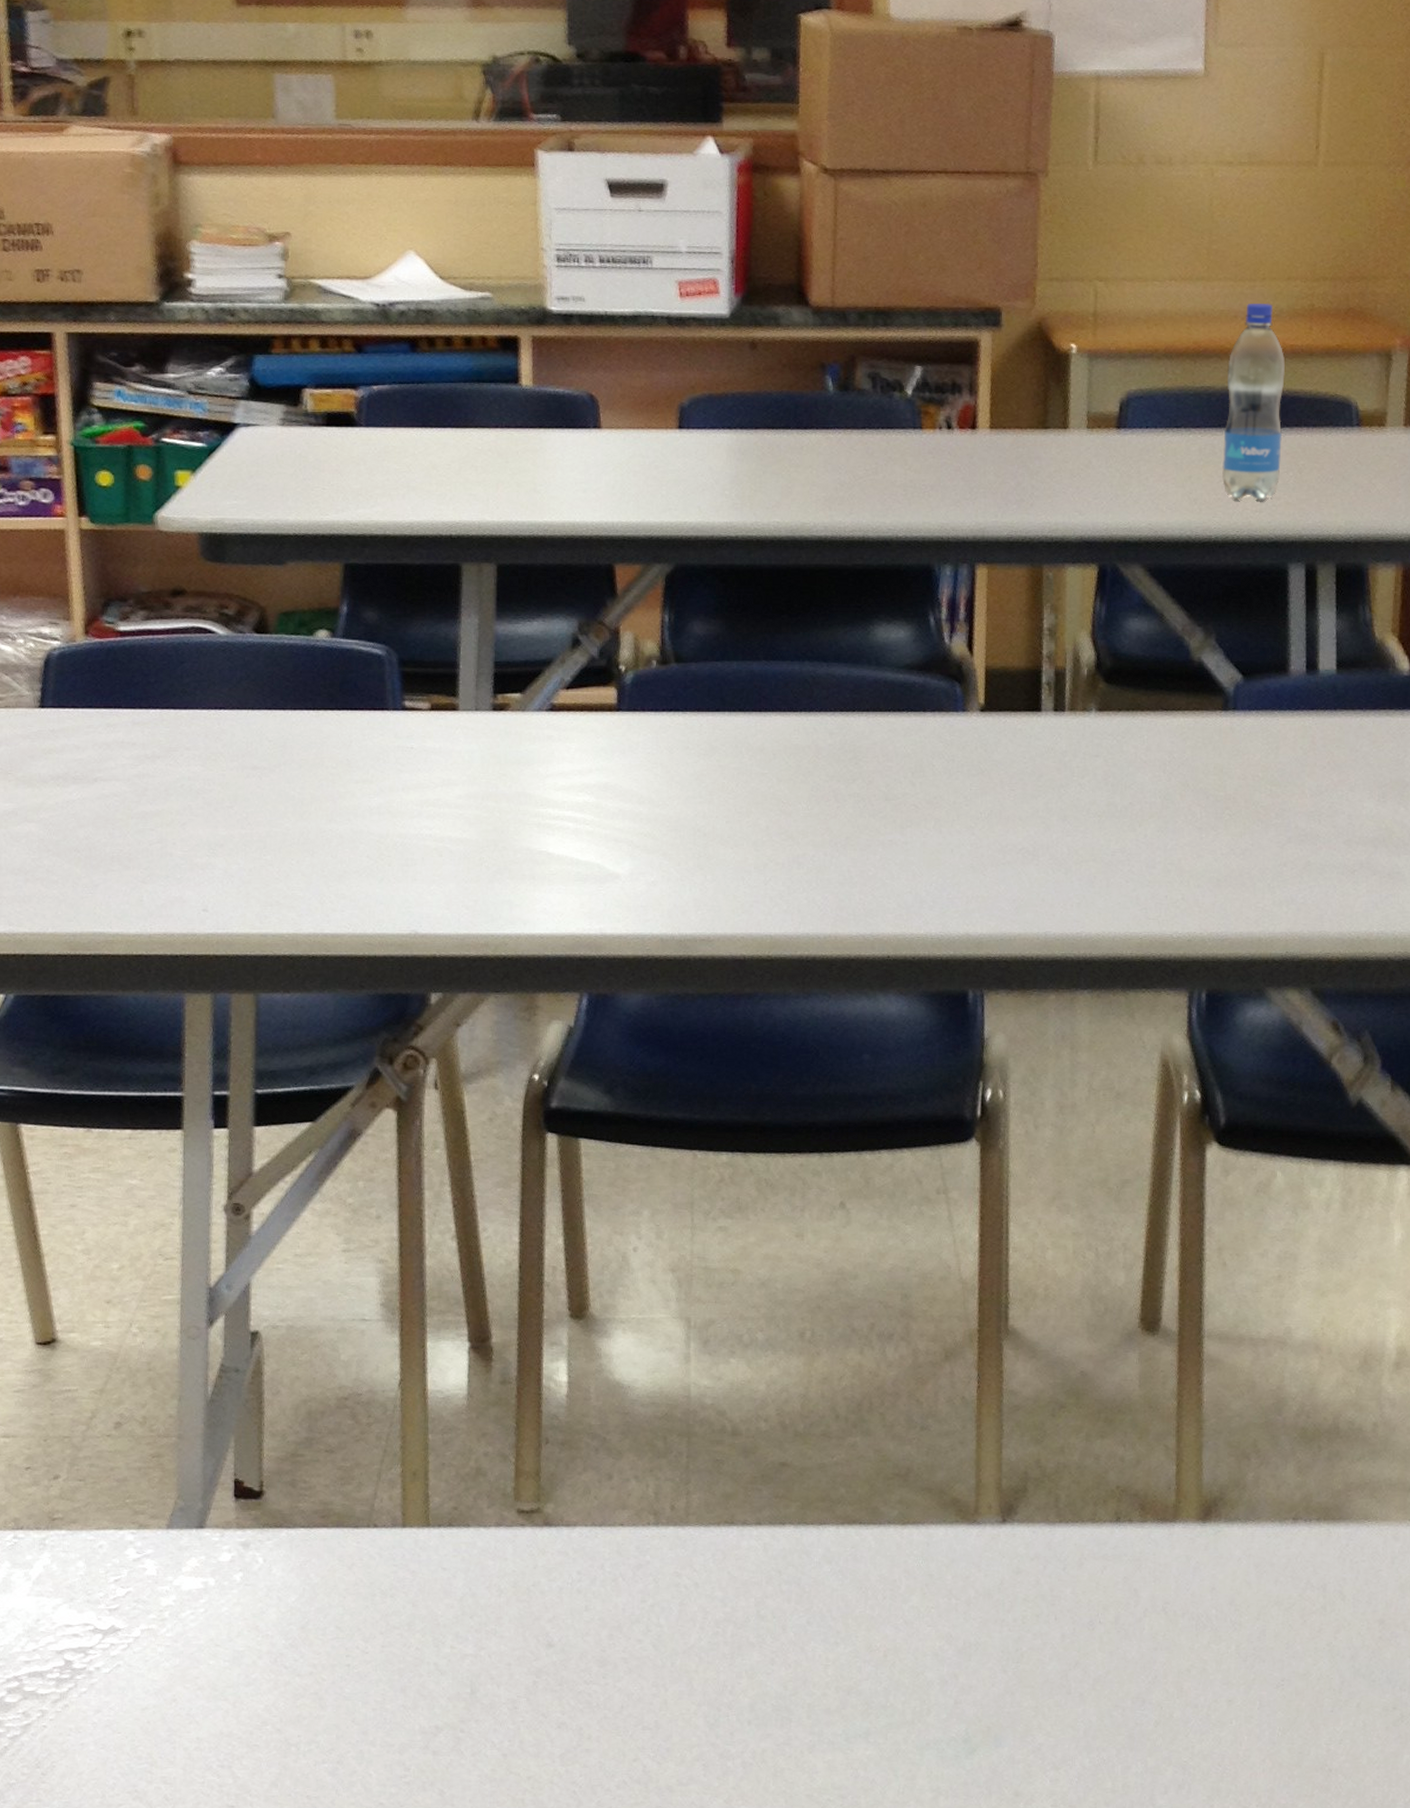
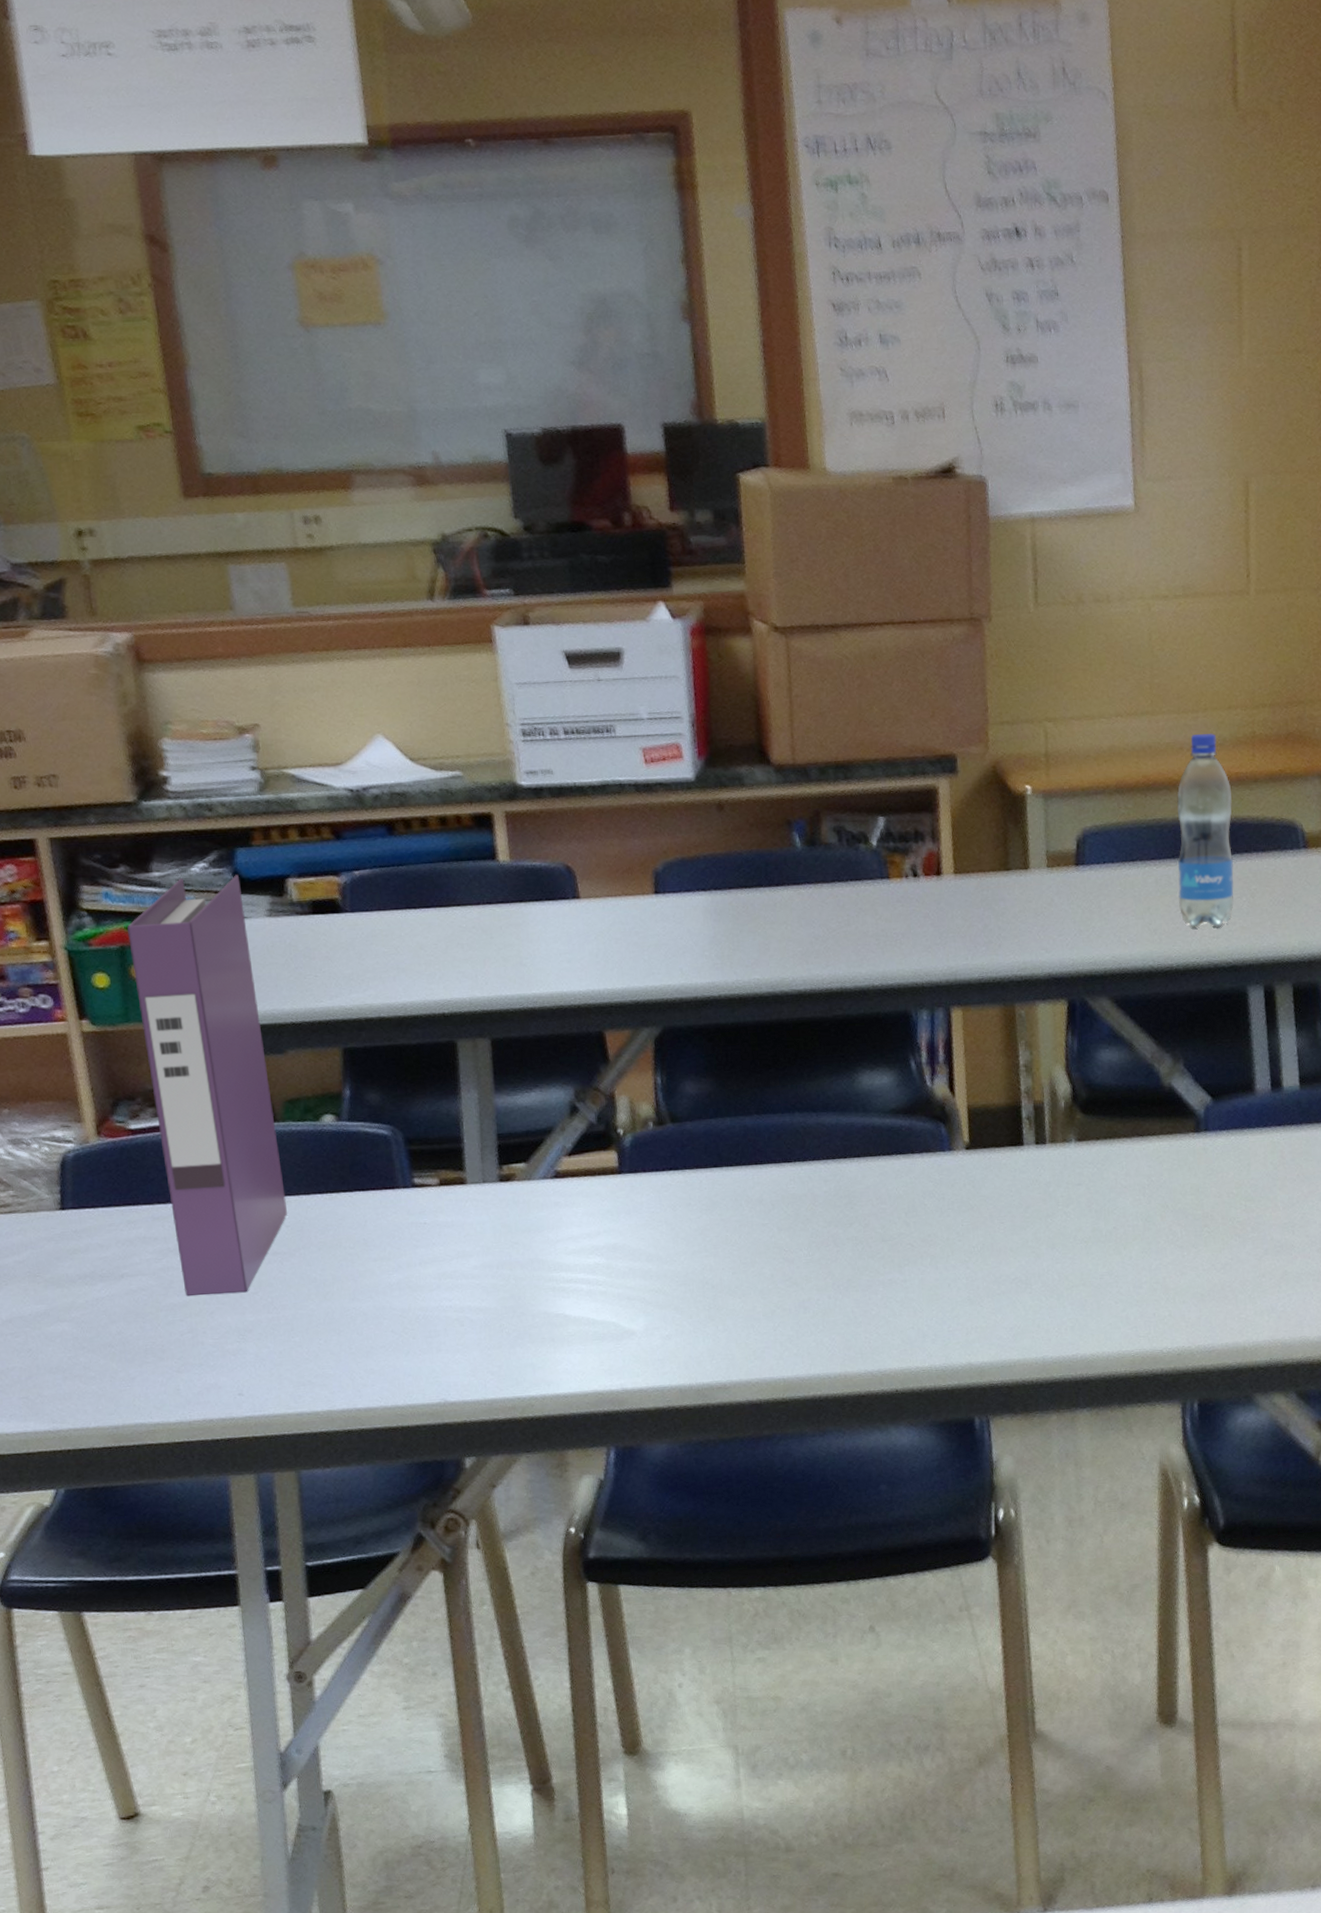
binder: none [137,381,272,805] -> present [127,875,288,1296]

